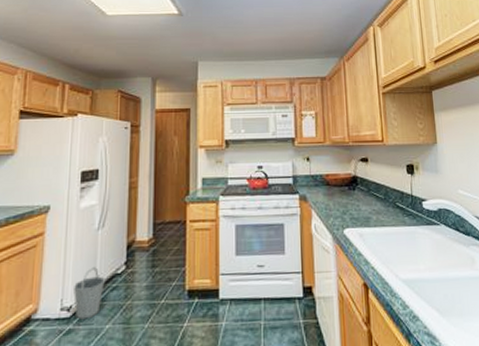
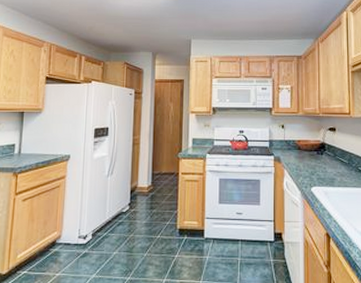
bucket: present [73,266,105,320] -> none [88,205,113,246]

